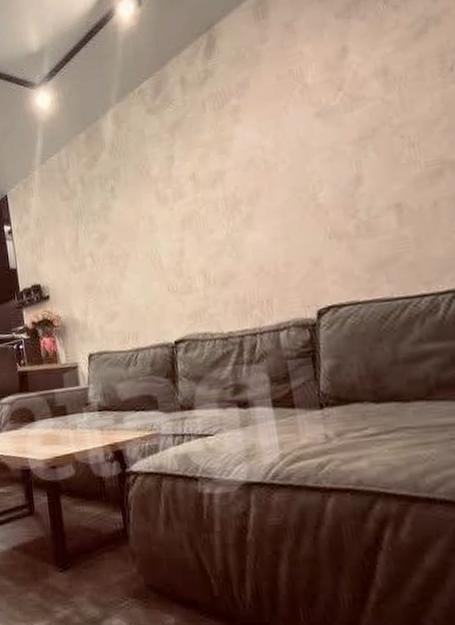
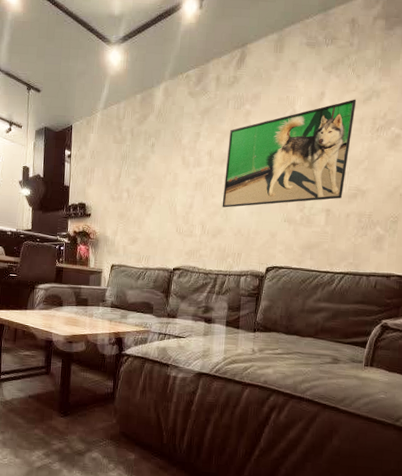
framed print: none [215,39,418,243] -> present [222,99,357,208]

